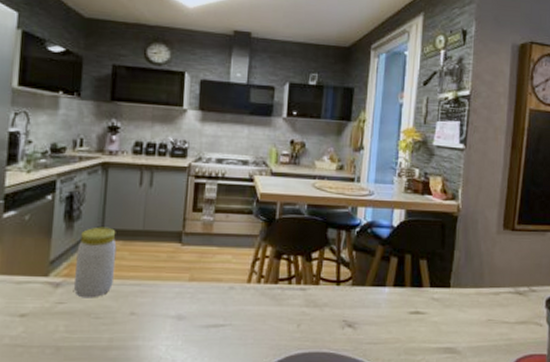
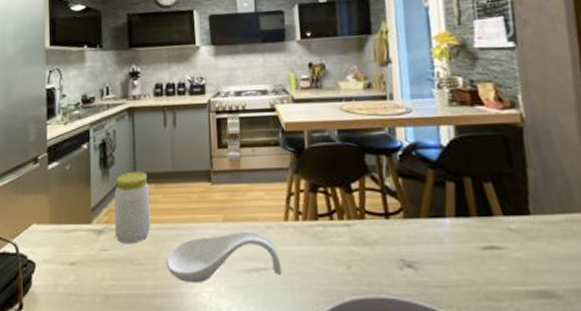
spoon rest: none [125,290,239,337] -> present [166,231,282,284]

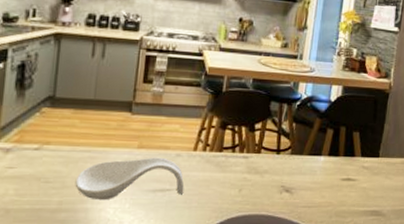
jar: present [114,171,151,244] -> none [23,95,68,164]

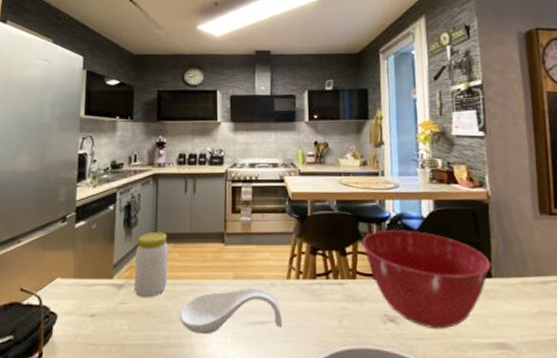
jar: none [23,95,68,164] -> present [133,231,168,298]
mixing bowl: none [271,110,381,199] -> present [362,230,491,330]

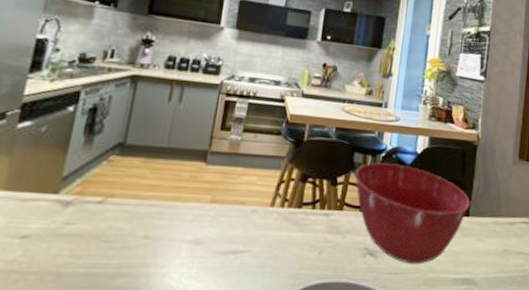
jar: present [133,231,168,298] -> none [84,142,139,219]
spoon rest: present [179,287,283,335] -> none [137,213,259,264]

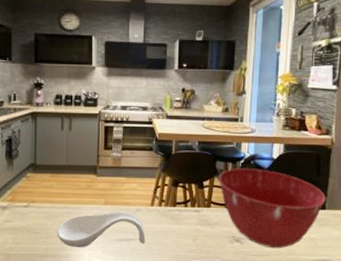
spoon rest: none [137,213,259,264] -> present [57,212,145,248]

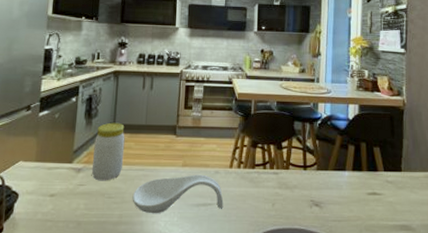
jar: none [16,163,47,218] -> present [91,122,125,181]
mixing bowl: present [218,168,326,249] -> none [296,129,402,213]

